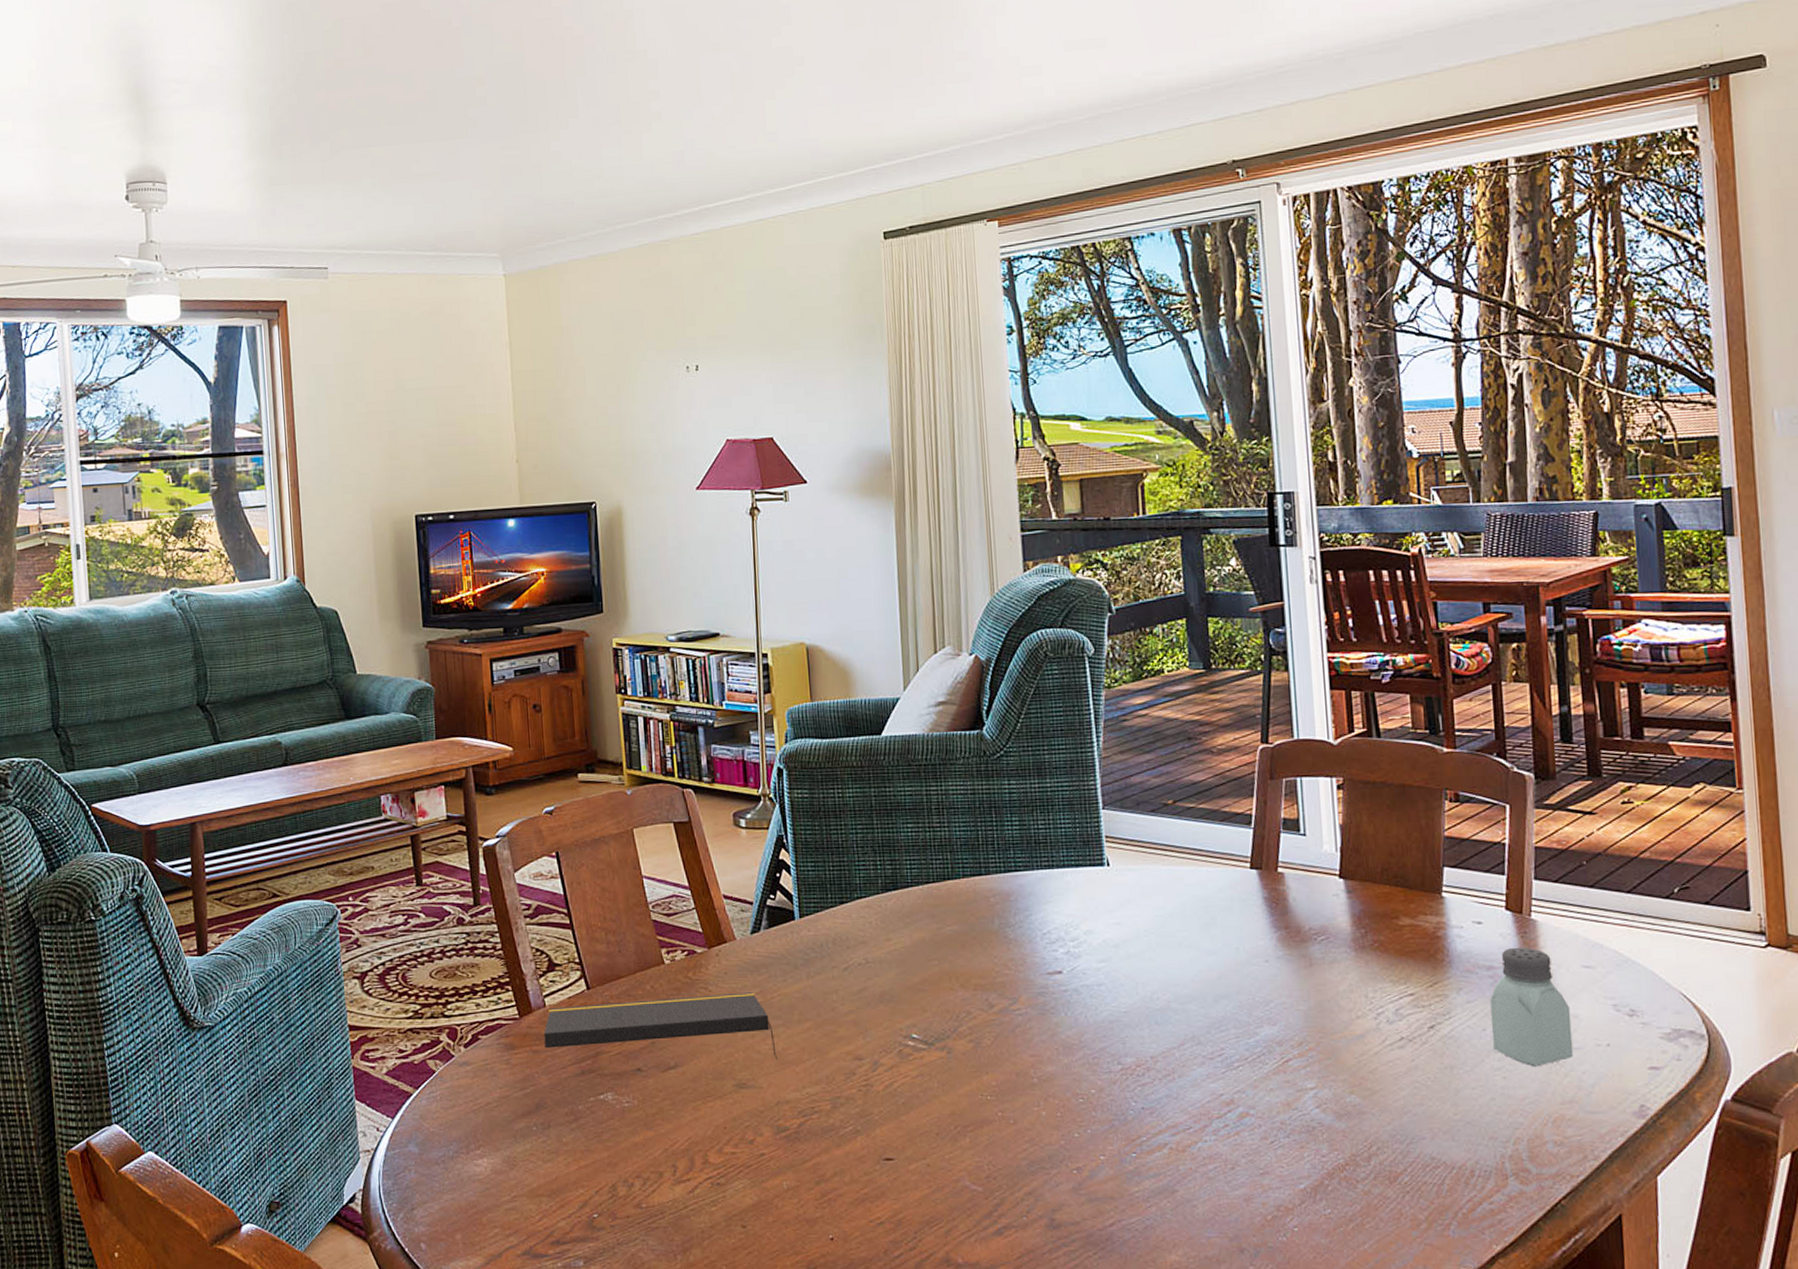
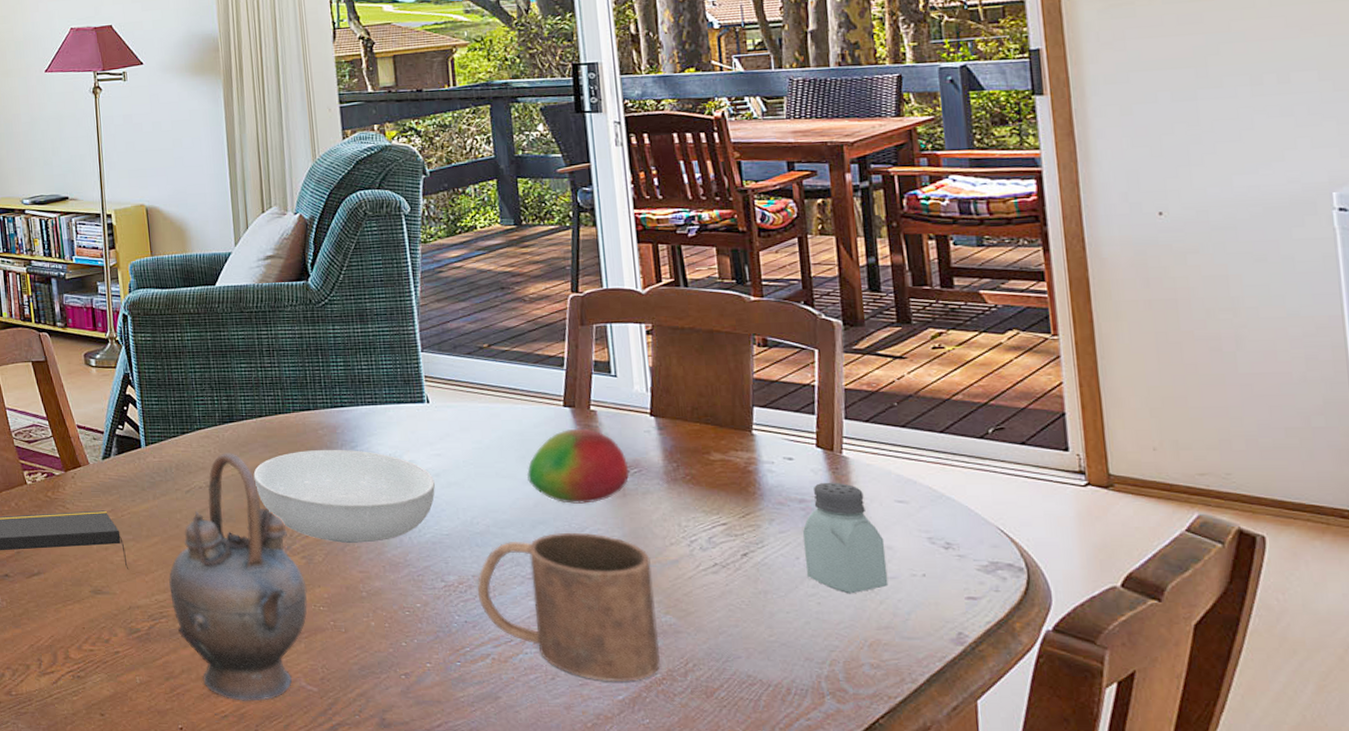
teapot: none [822,924,974,1205] -> present [169,453,308,701]
serving bowl: none [918,919,1114,1025] -> present [253,449,435,544]
mug: none [1155,1006,1344,1170] -> present [476,532,660,682]
fruit: none [1210,892,1317,975] -> present [526,428,630,504]

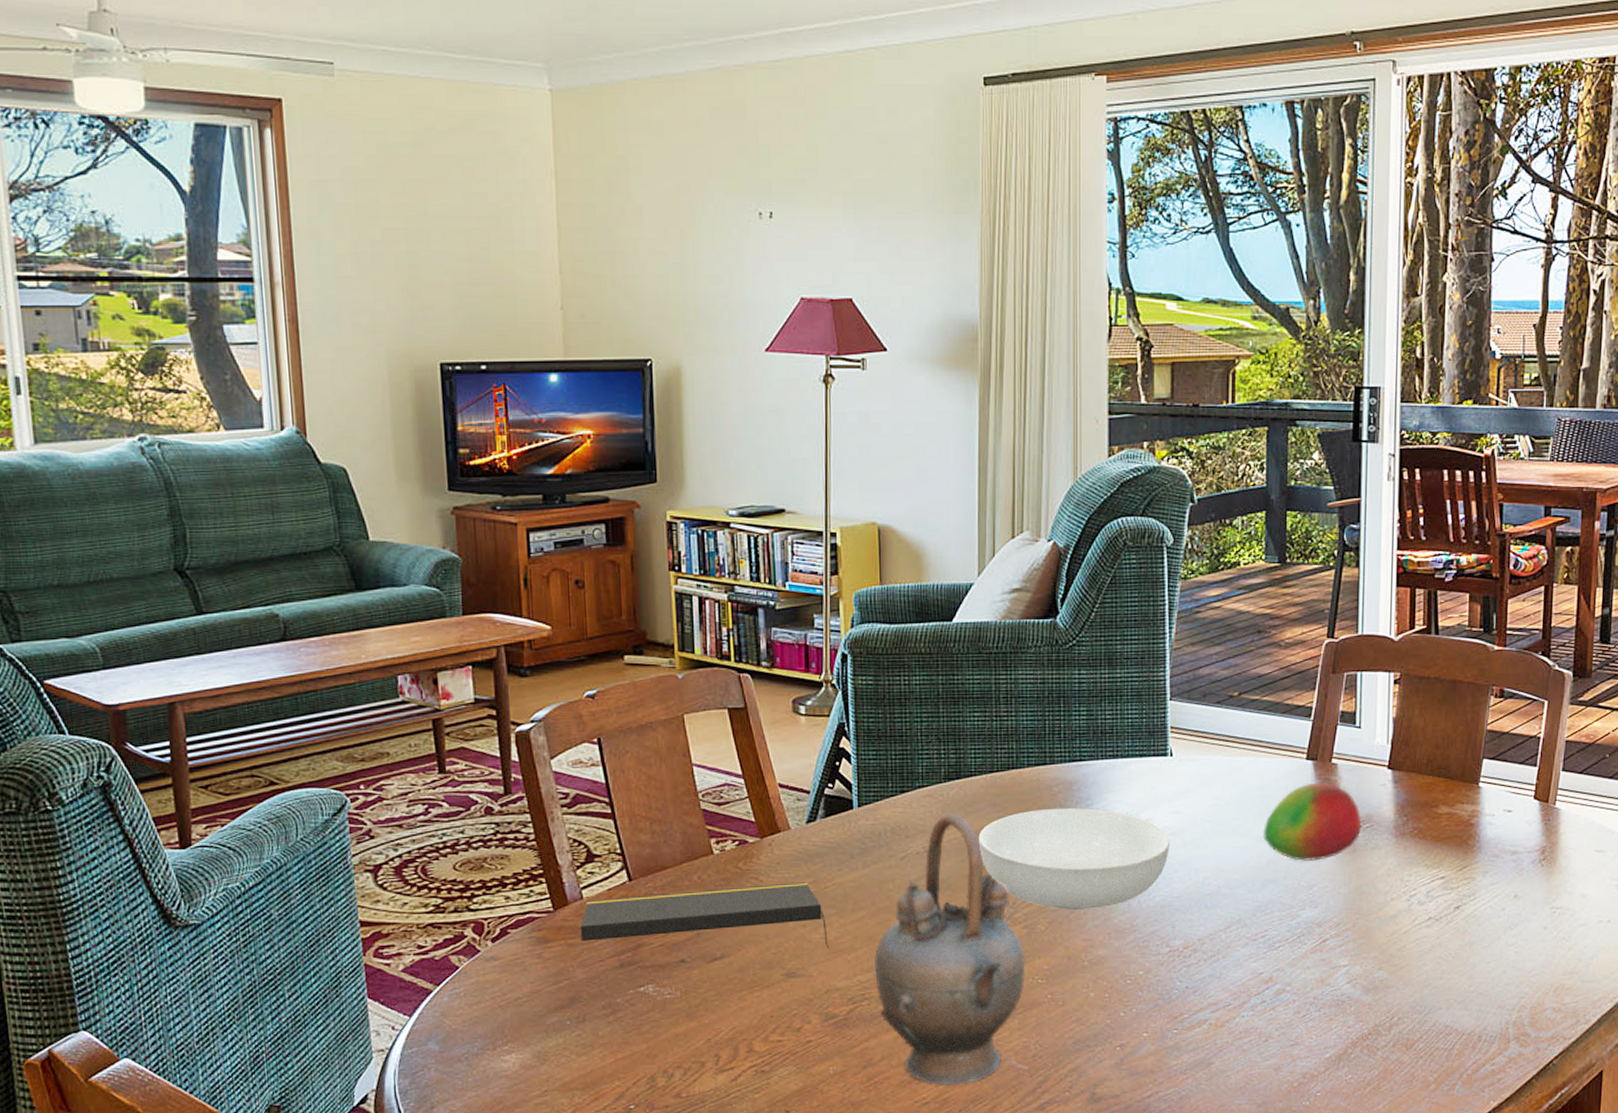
mug: present [476,532,660,682] -> none [1201,890,1371,1041]
saltshaker: present [802,482,889,594] -> none [1510,833,1580,942]

